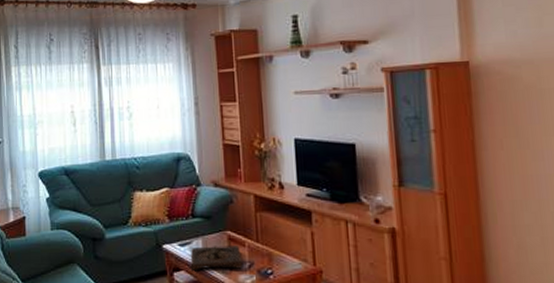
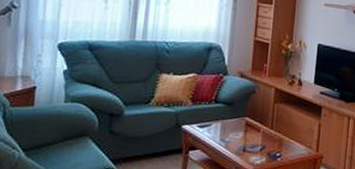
wooden tray: present [190,246,244,272] -> none [206,129,256,151]

